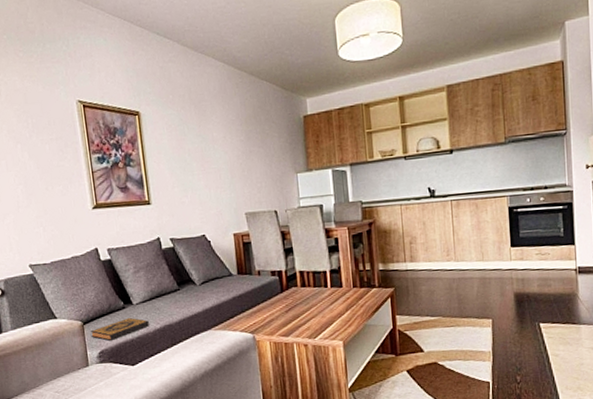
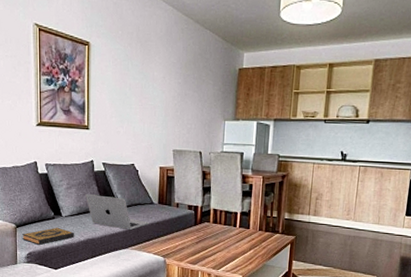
laptop: none [156,274,231,309] -> present [86,193,150,230]

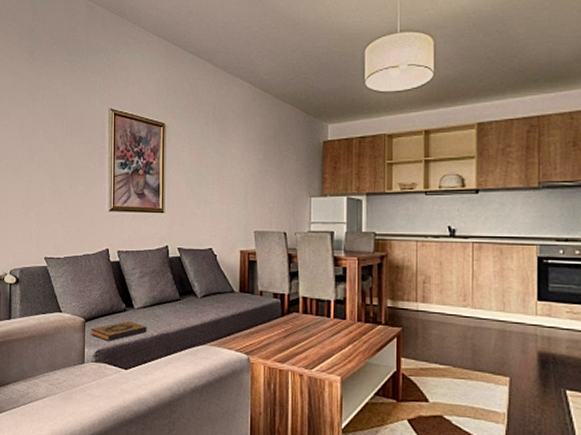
laptop: present [86,193,150,230] -> none [160,282,230,322]

